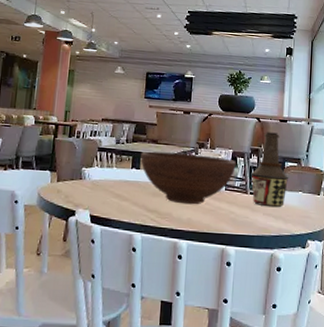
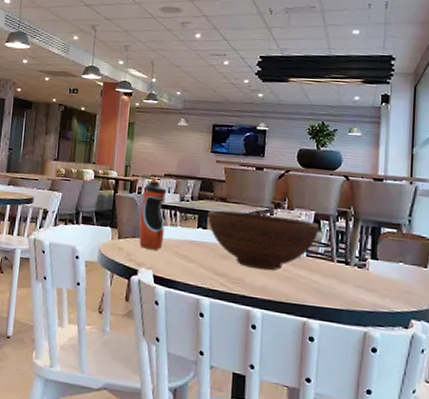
water bottle: none [77,123,104,191] -> present [138,178,167,250]
bottle: present [251,132,289,208] -> none [338,192,387,280]

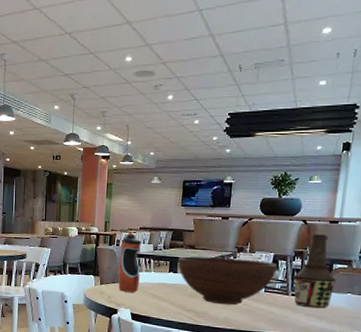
bottle: none [338,192,387,280] -> present [293,234,337,309]

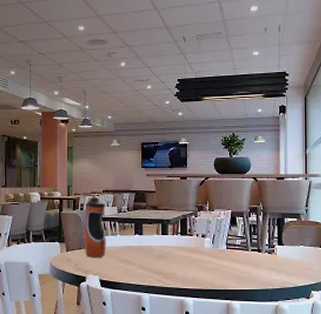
fruit bowl: present [178,256,277,305] -> none [143,217,236,265]
bottle: present [293,234,337,309] -> none [251,190,290,262]

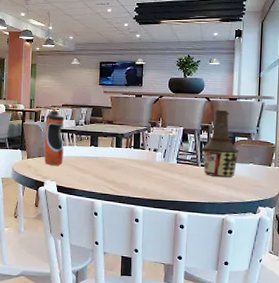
bottle: none [251,190,290,262] -> present [201,110,240,178]

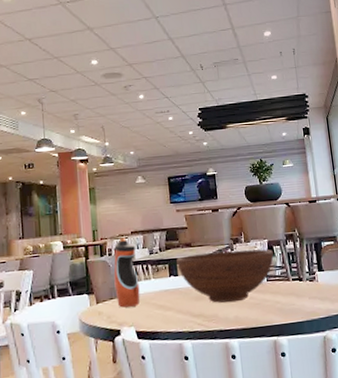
fruit bowl: none [98,131,187,176] -> present [176,249,274,303]
bottle: present [201,110,240,178] -> none [289,214,328,290]

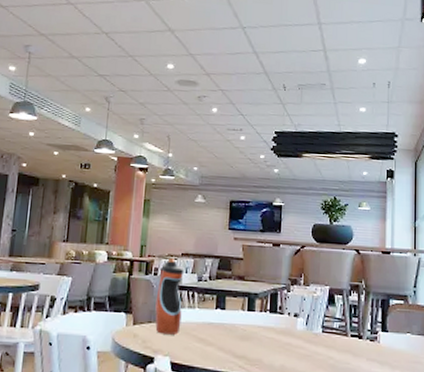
fruit bowl: present [176,249,274,303] -> none [226,289,334,350]

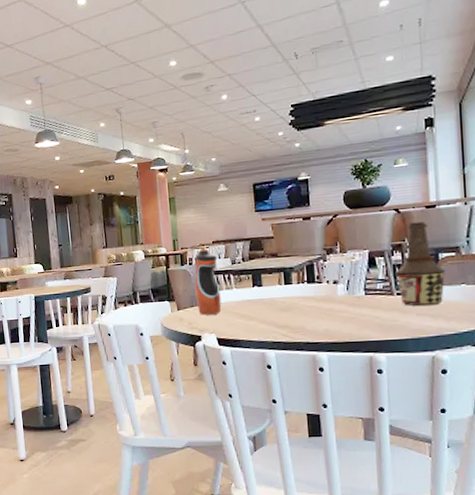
bottle: none [351,265,395,352] -> present [395,221,446,306]

